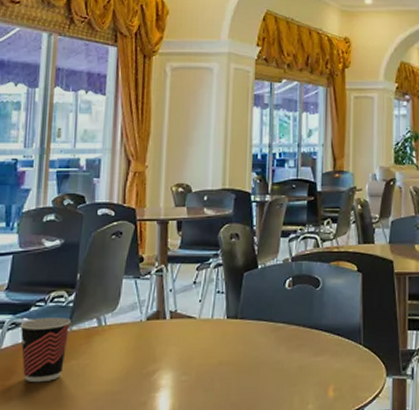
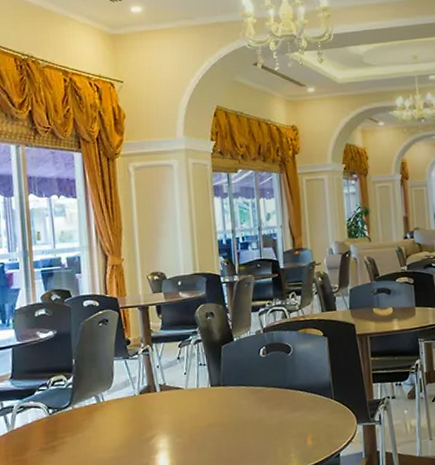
cup: present [20,317,71,383] -> none [27,398,72,456]

